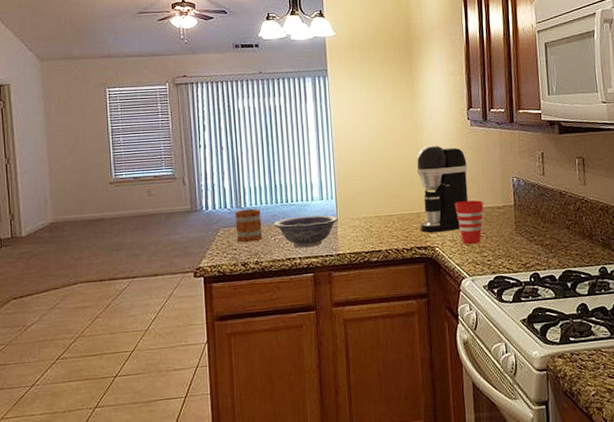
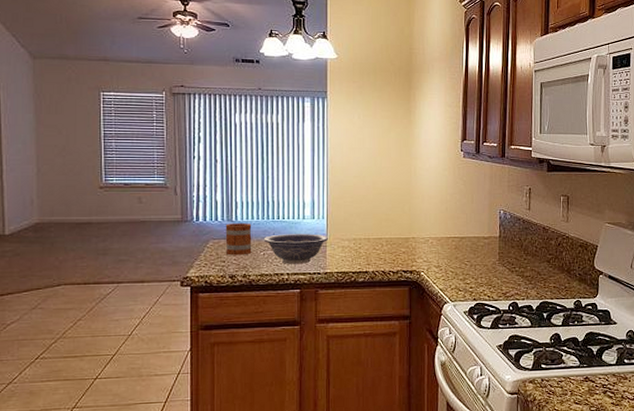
coffee maker: present [416,145,469,233] -> none [407,174,458,258]
cup: present [454,200,484,245] -> none [442,229,470,272]

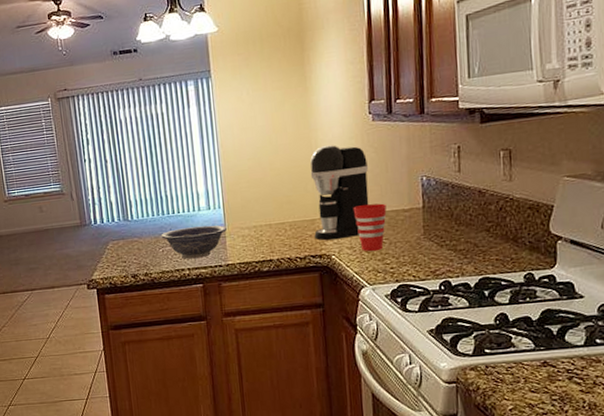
mug: present [225,222,252,256] -> none [122,221,151,255]
coffee maker: none [407,174,458,258] -> present [310,145,369,240]
cup: none [442,229,470,272] -> present [353,203,387,252]

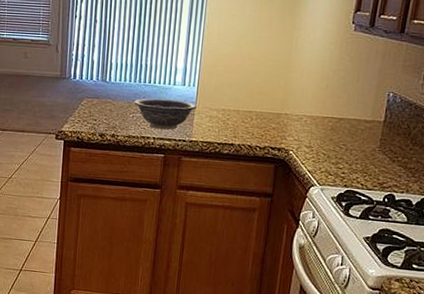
coffee maker: present [310,145,369,240] -> none [277,46,342,137]
cup: present [353,203,387,252] -> none [318,108,350,155]

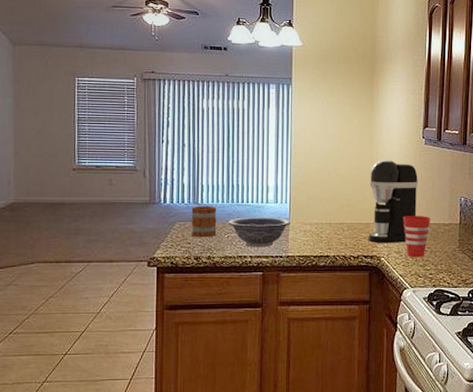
mug: none [97,83,124,116] -> present [191,205,217,238]
coffee maker: none [277,46,342,137] -> present [368,160,419,244]
cup: none [318,108,350,155] -> present [403,216,430,258]

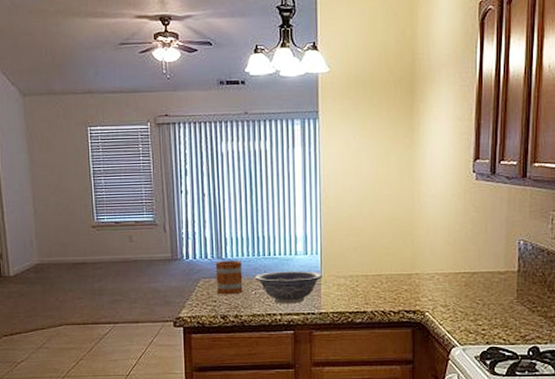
coffee maker: present [368,160,419,244] -> none [410,200,469,297]
cup: present [403,216,430,258] -> none [450,263,483,312]

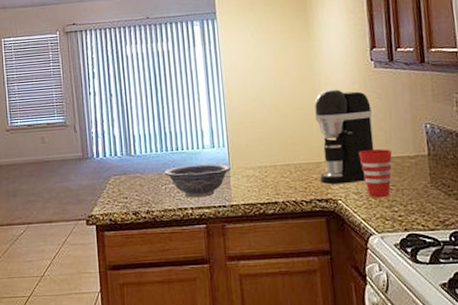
mug: present [215,260,243,295] -> none [125,156,153,191]
coffee maker: none [410,200,469,297] -> present [314,89,374,184]
cup: none [450,263,483,312] -> present [358,149,393,198]

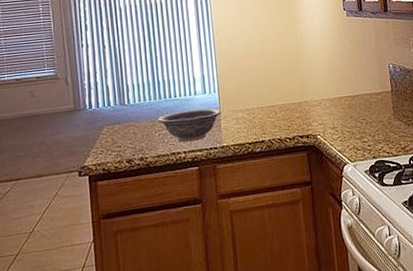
coffee maker: present [314,89,374,184] -> none [296,36,347,122]
cup: present [358,149,393,198] -> none [334,87,363,131]

